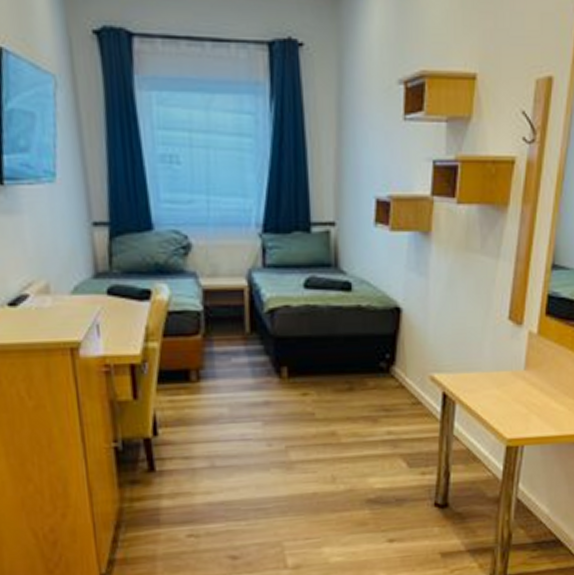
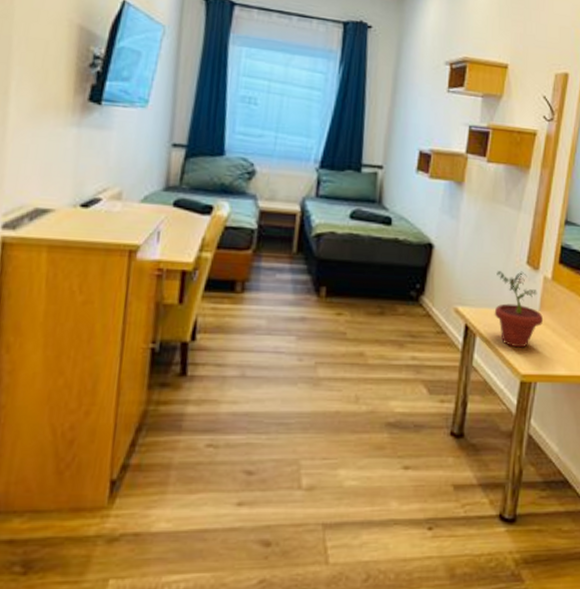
potted plant: none [474,328,529,412] -> present [494,271,543,348]

